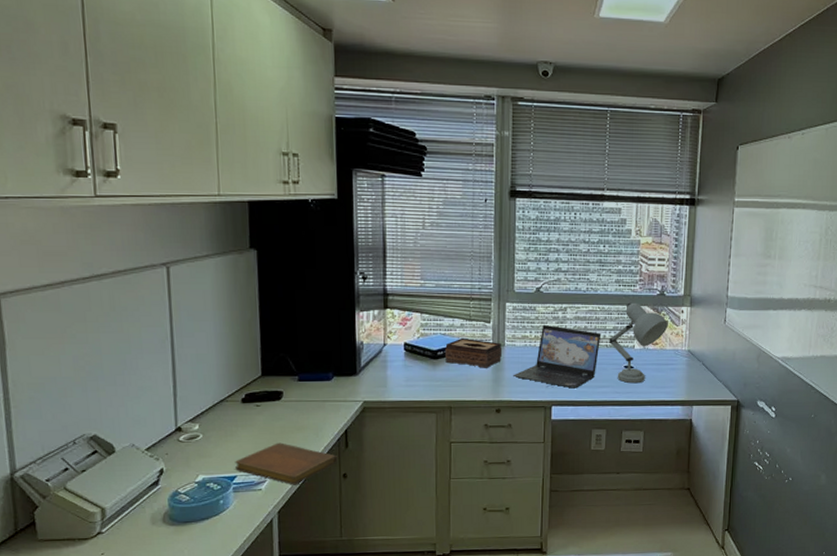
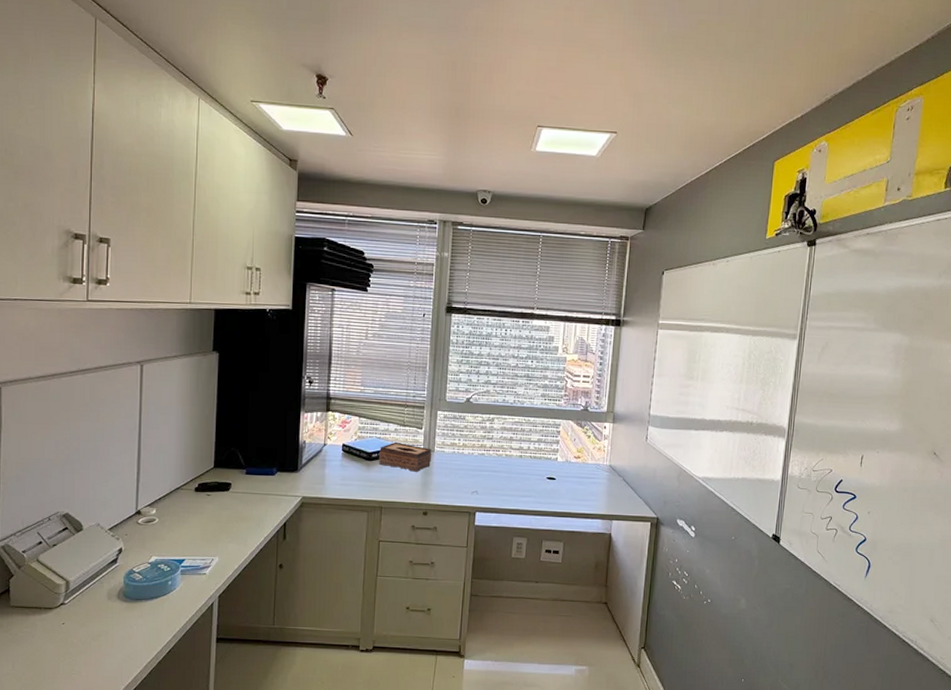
notebook: present [235,442,338,485] -> none [184,531,275,572]
laptop: present [513,324,601,389] -> none [441,433,526,496]
desk lamp: present [609,302,668,384] -> none [533,416,591,495]

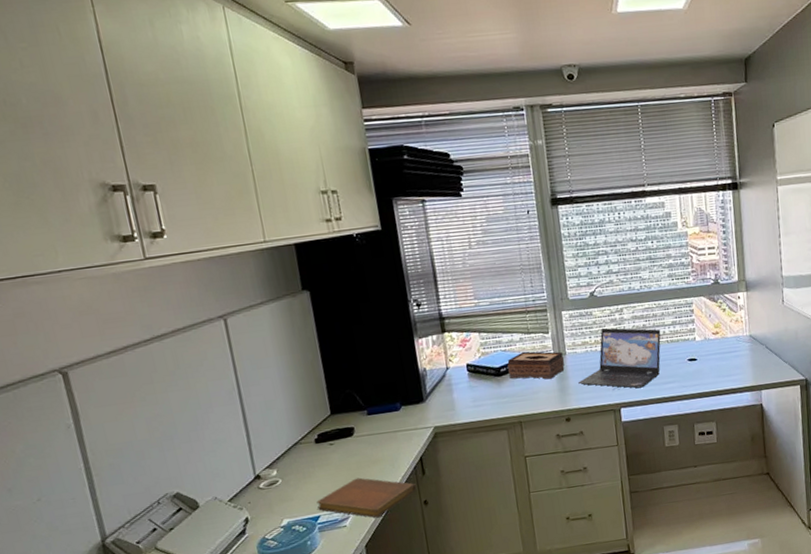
notebook: none [184,531,275,572] -> present [317,477,417,518]
laptop: none [441,433,526,496] -> present [578,328,661,389]

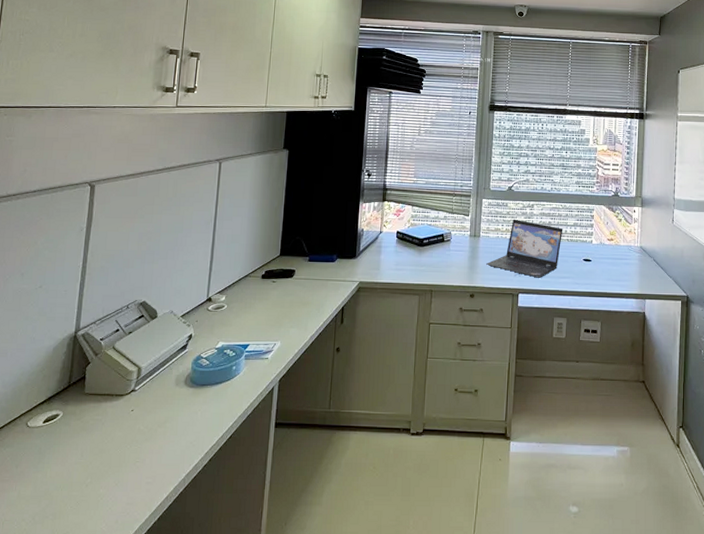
notebook: present [317,477,417,518] -> none [249,316,333,356]
tissue box: present [507,351,565,380] -> none [430,228,478,256]

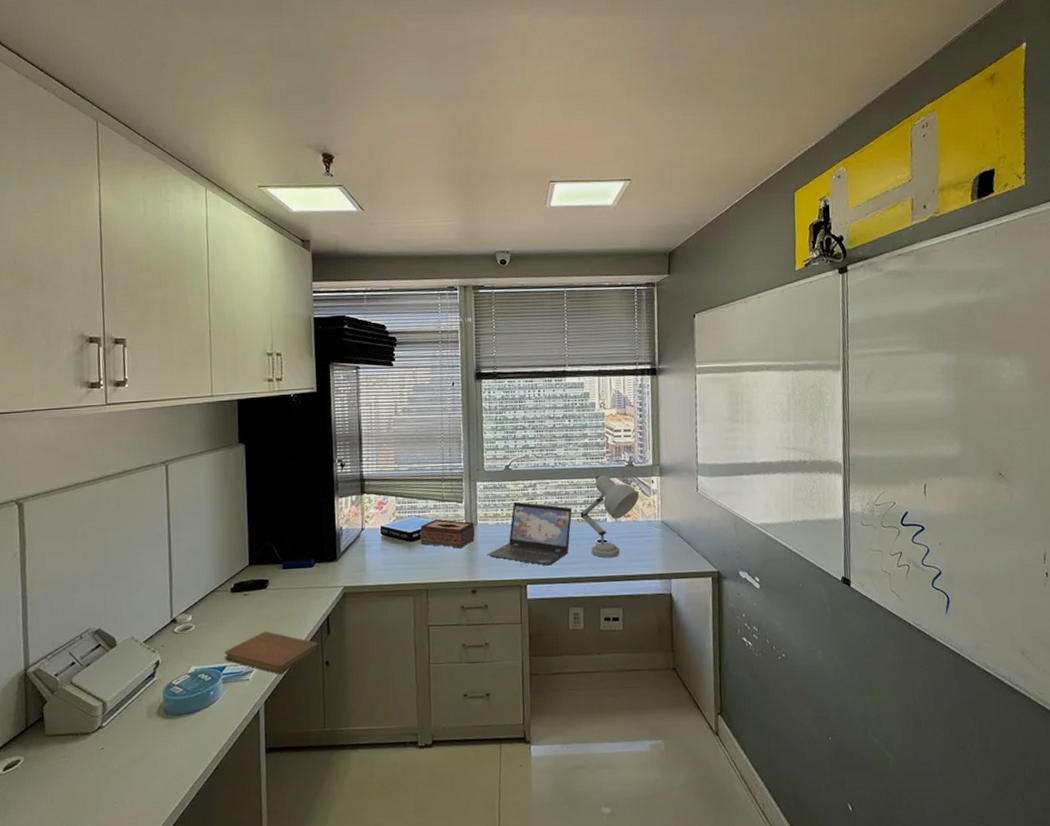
notebook: none [249,316,333,356] -> present [224,631,320,675]
tissue box: none [430,228,478,256] -> present [420,518,476,549]
desk lamp: none [570,202,622,276] -> present [580,475,639,558]

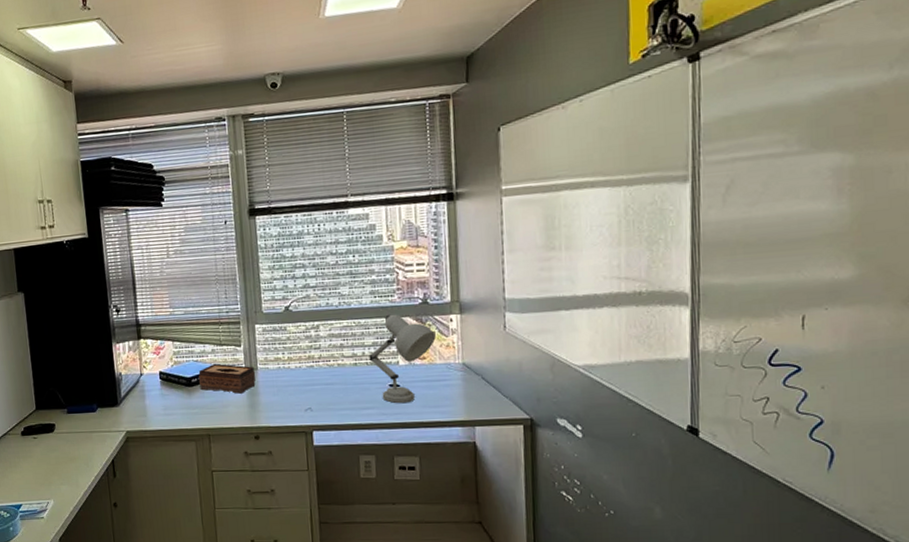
notebook: present [224,631,320,675] -> none [20,473,108,514]
laptop: present [487,501,573,566] -> none [269,344,360,412]

